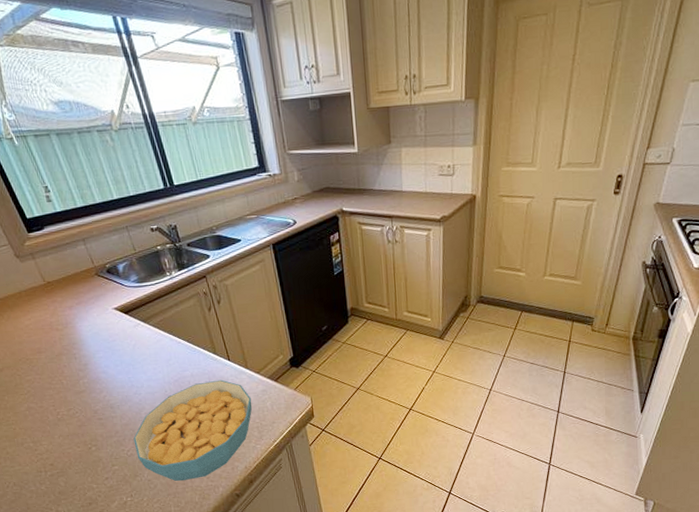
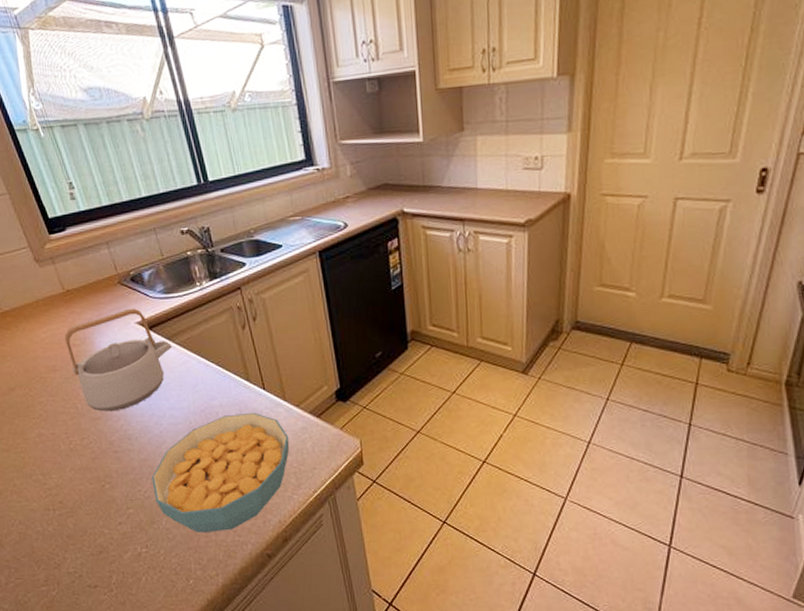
teapot: none [47,296,148,386] -> present [65,308,173,412]

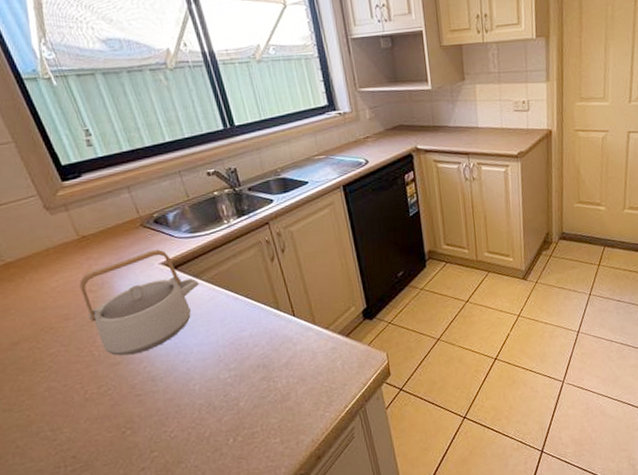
cereal bowl: present [151,412,290,532] -> none [178,338,320,465]

